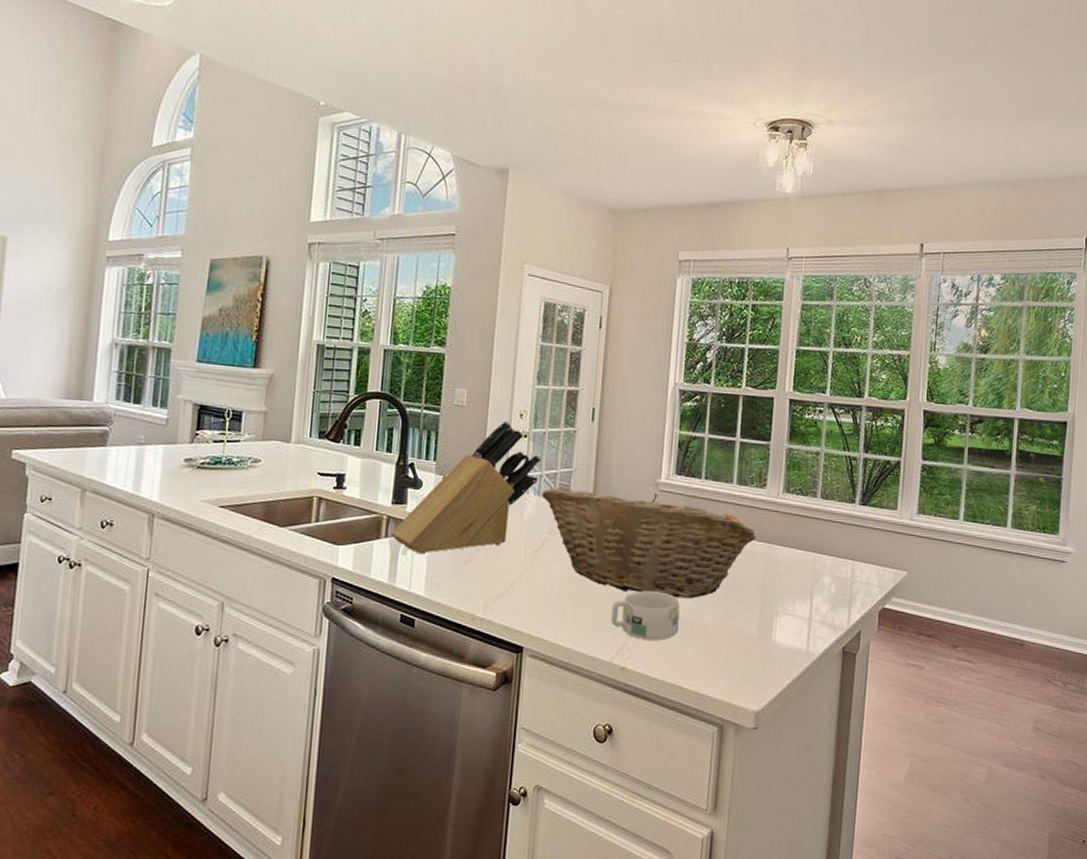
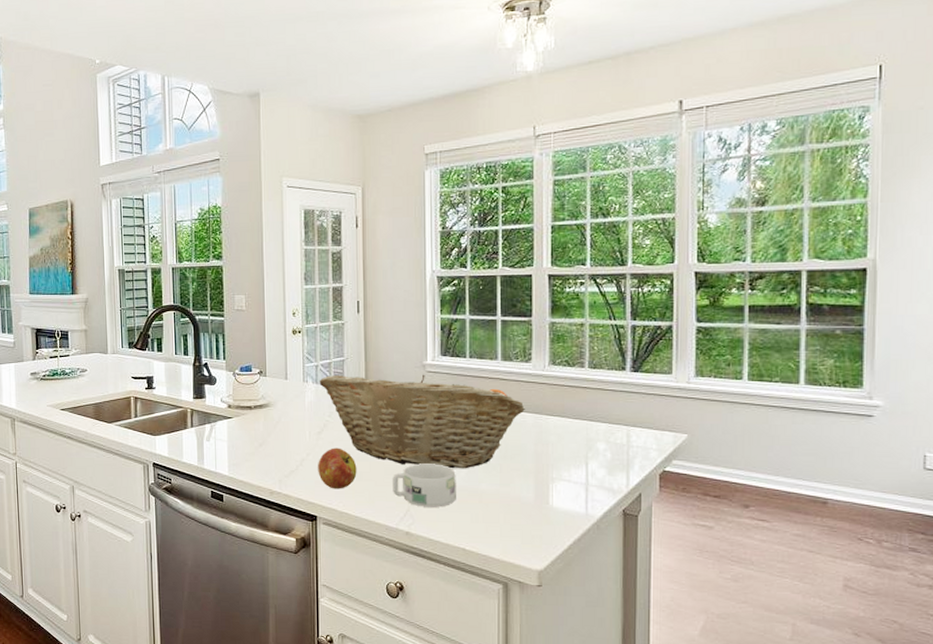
knife block: present [390,421,542,555] -> none [195,320,316,440]
apple: none [530,569,574,617] -> present [318,447,357,489]

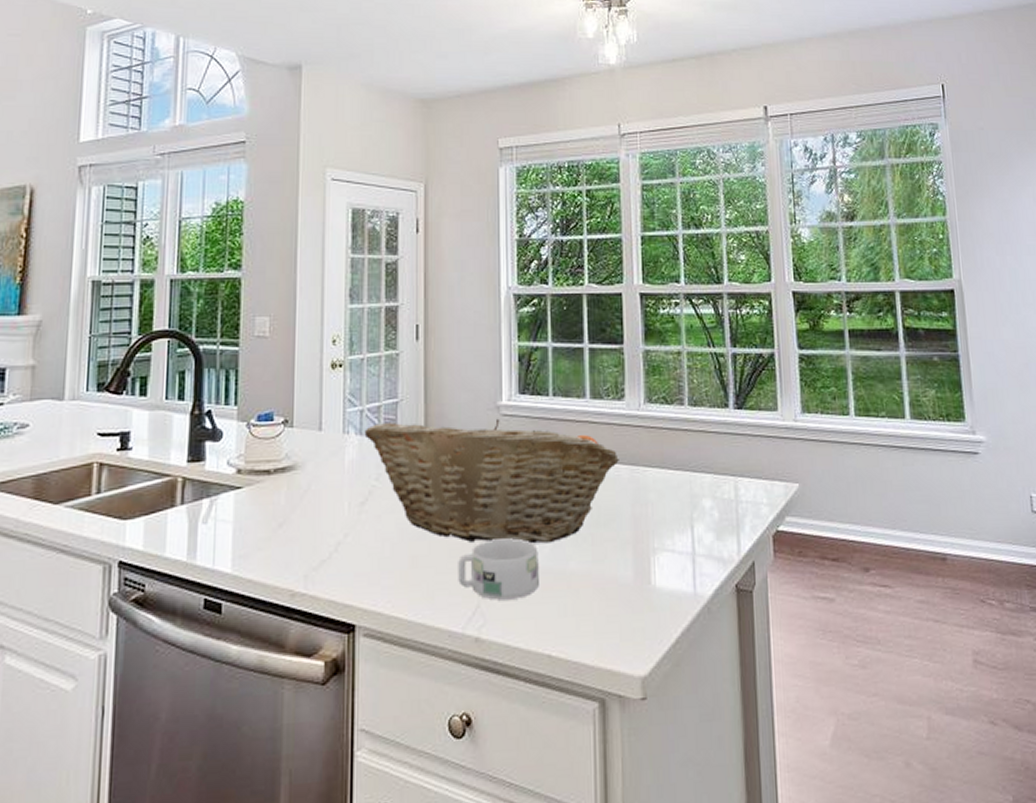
apple: present [318,447,357,489] -> none [359,523,411,584]

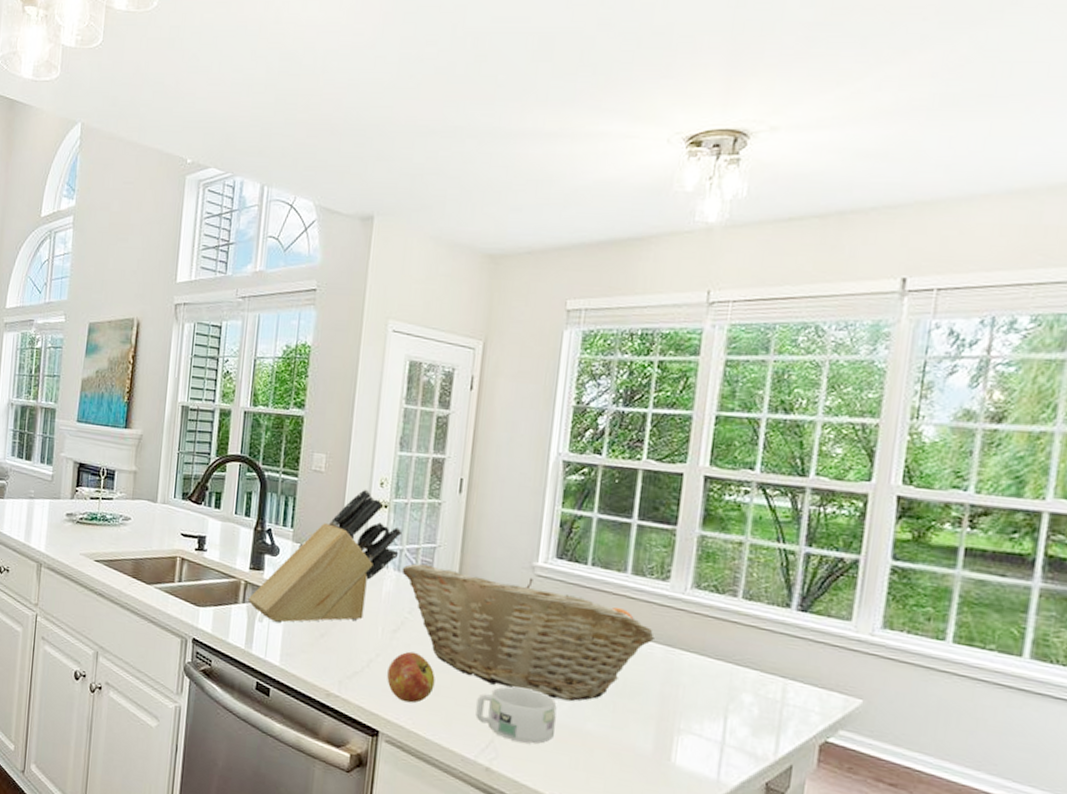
knife block: none [187,349,361,521] -> present [247,489,403,624]
apple: none [359,523,411,584] -> present [387,651,435,703]

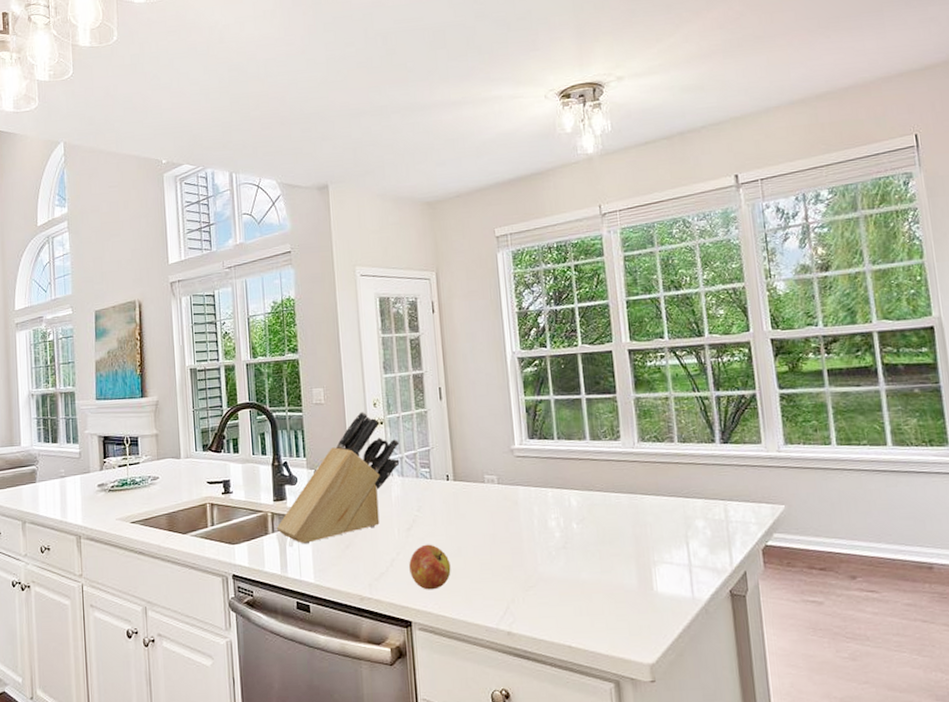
fruit basket: present [402,563,655,702] -> none [405,459,619,559]
mug: present [475,685,557,744] -> none [489,554,557,603]

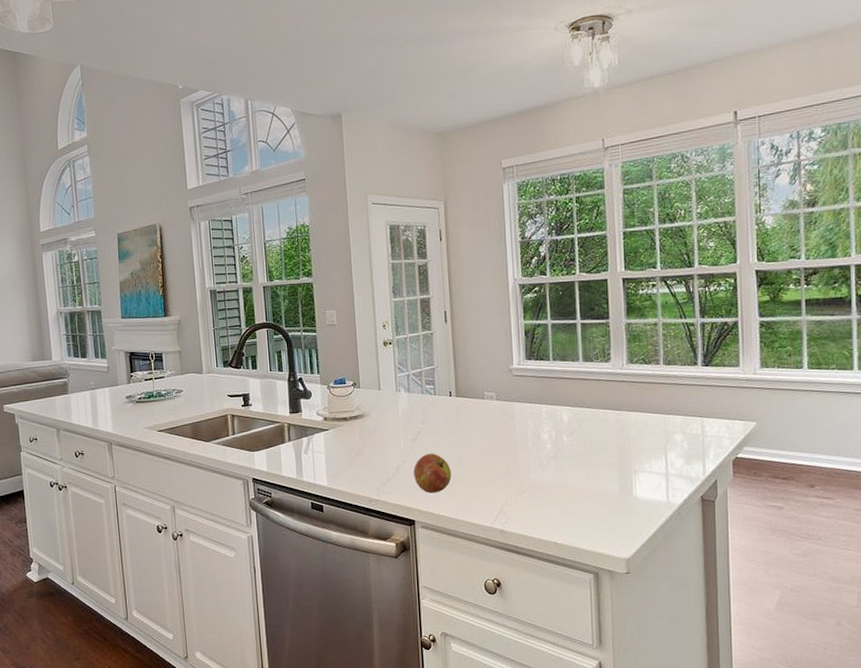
knife block: present [276,411,400,545] -> none [292,332,407,452]

